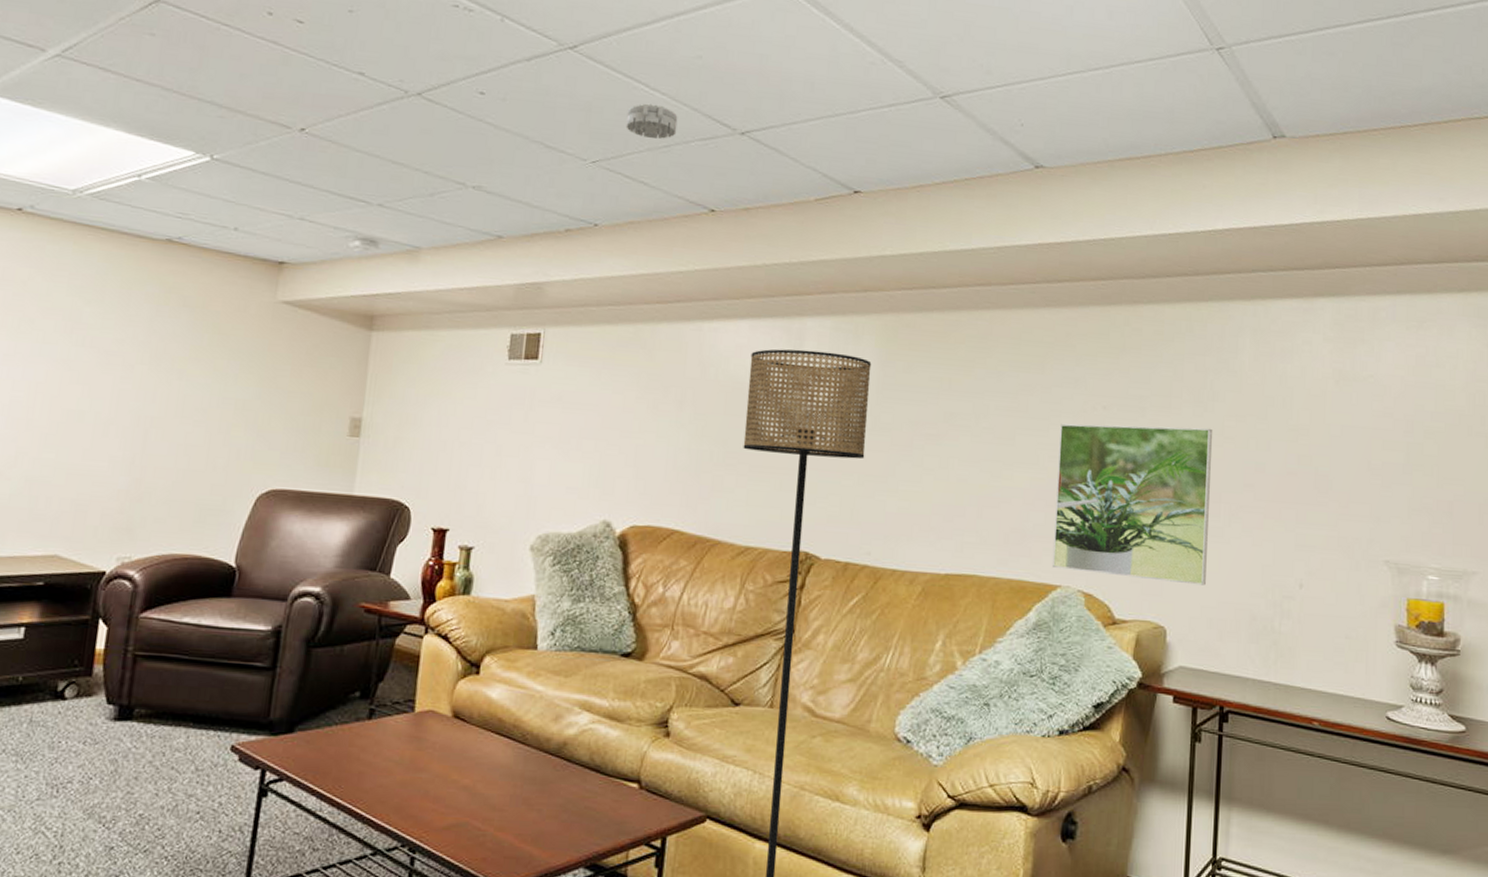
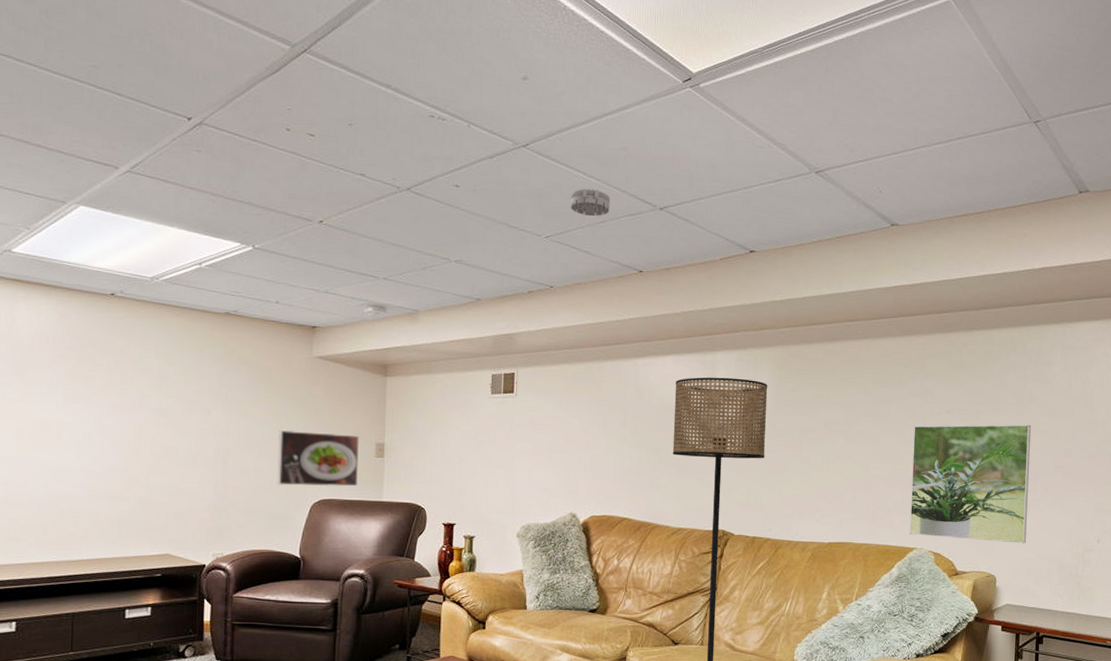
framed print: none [213,395,329,474] -> present [277,430,359,487]

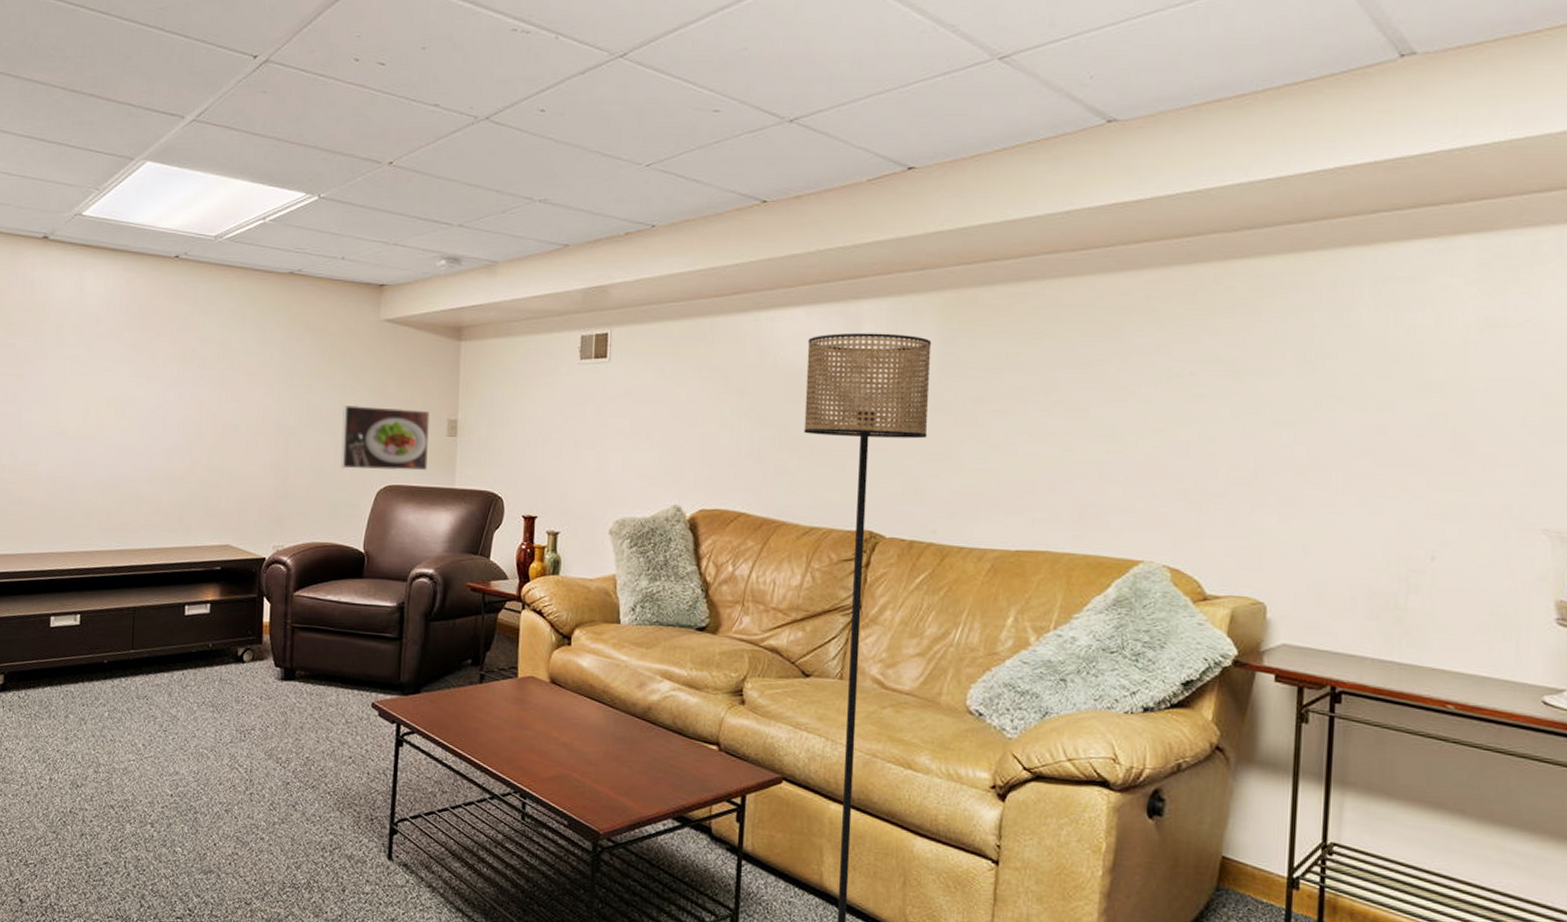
smoke detector: present [570,188,610,217] -> none [676,102,727,137]
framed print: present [909,424,1031,544] -> none [1132,389,1322,559]

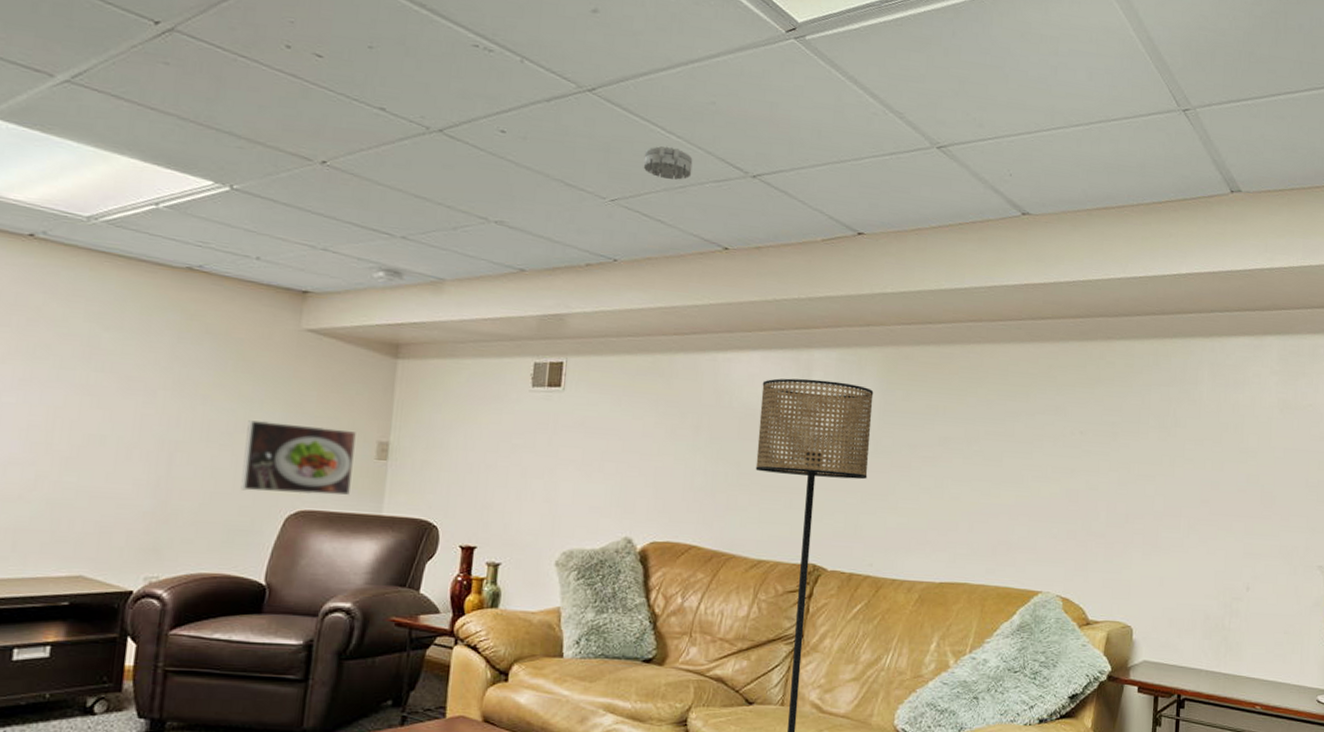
smoke detector: none [676,102,727,137] -> present [643,146,693,180]

